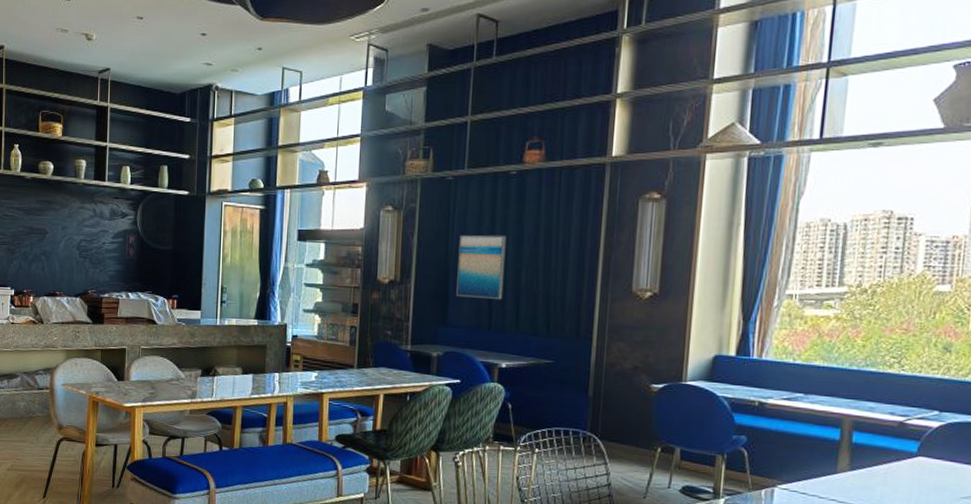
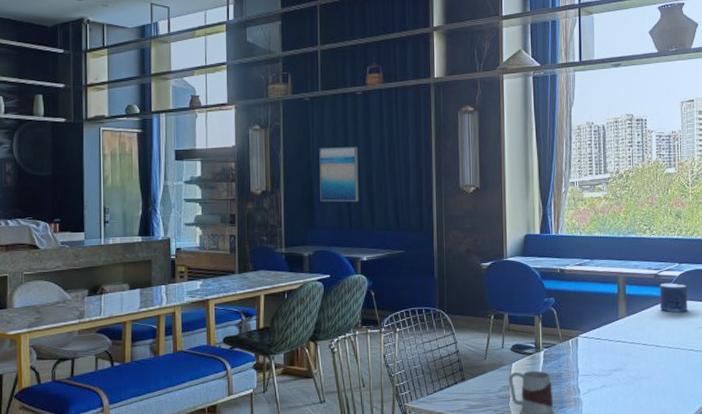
candle: none [901,434,949,475] -> present [659,283,688,313]

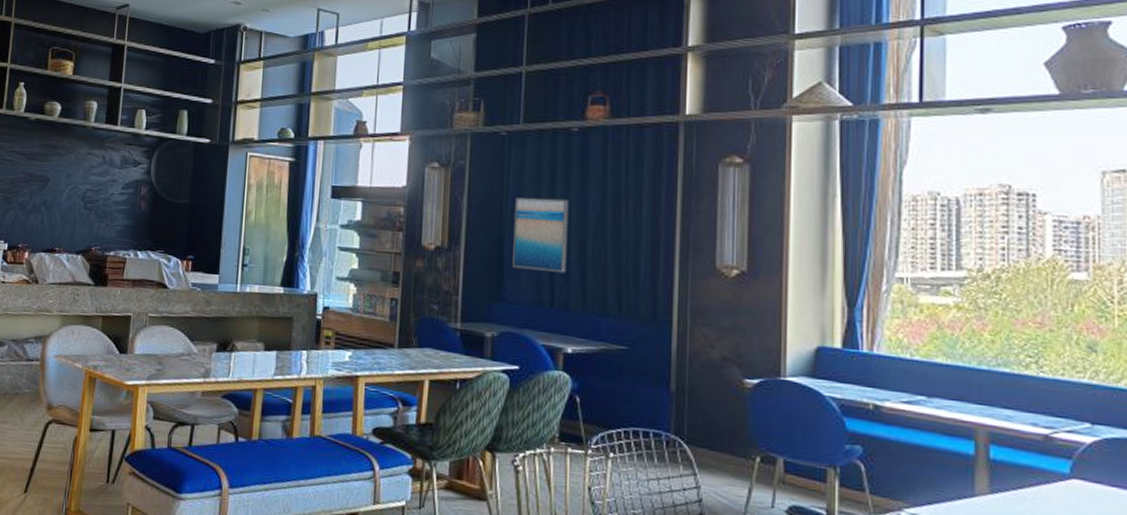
candle: present [659,283,688,313] -> none [1052,451,1107,504]

